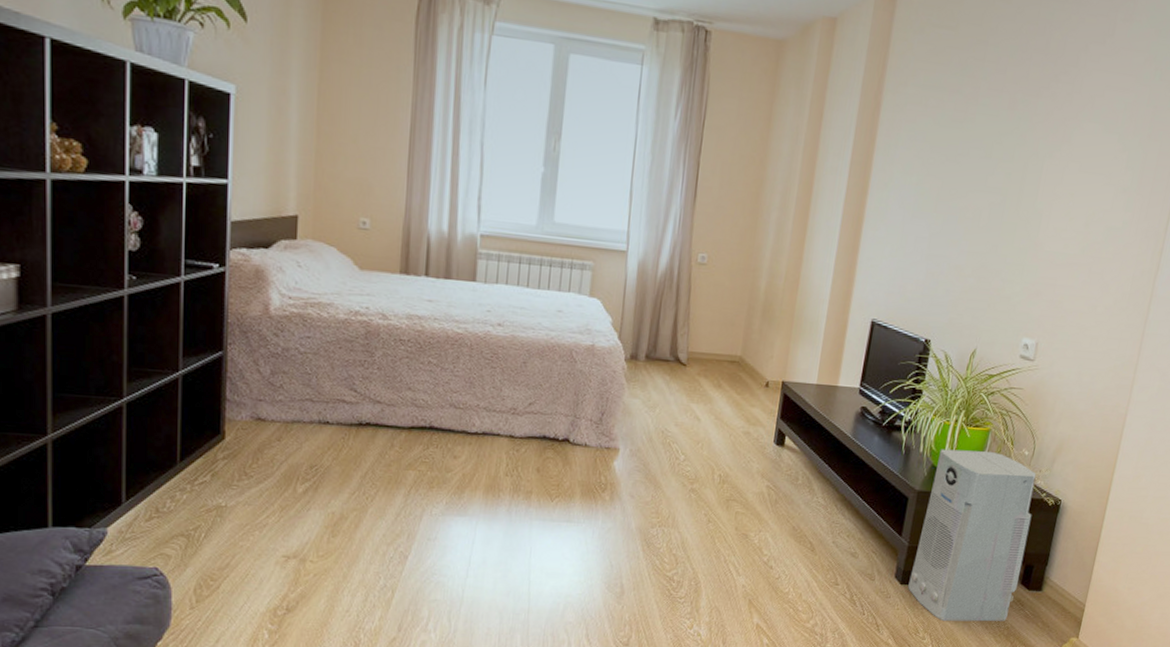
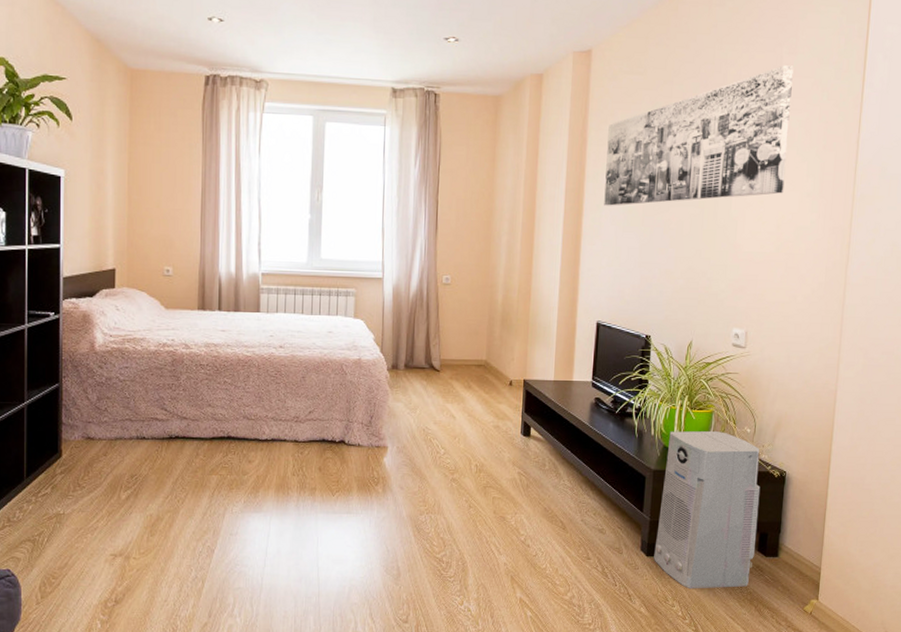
wall art: none [893,34,1127,187] -> present [604,65,794,206]

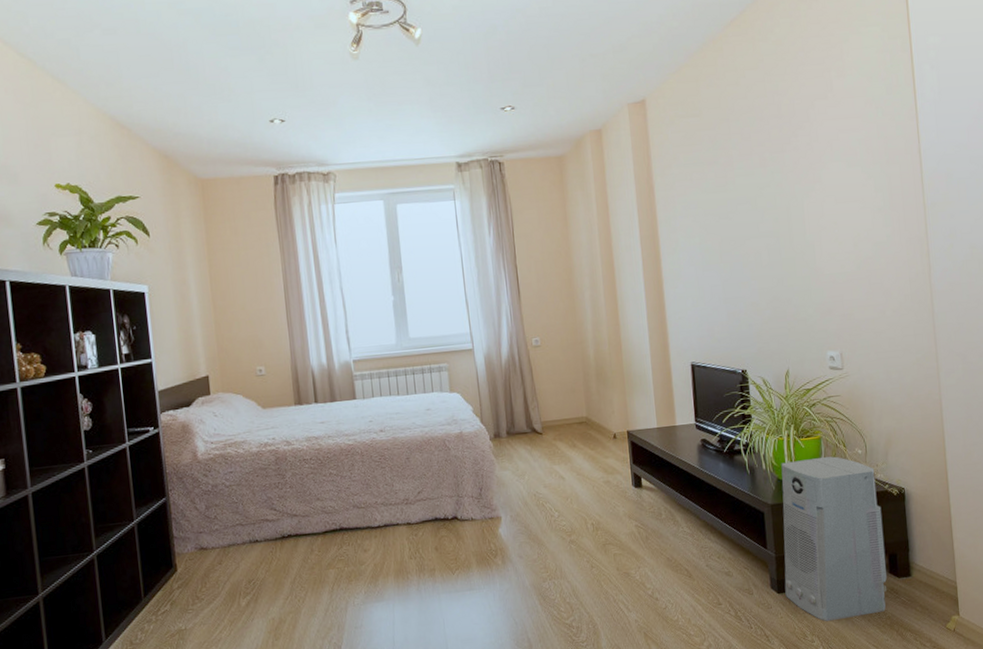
wall art: present [604,65,794,206] -> none [673,88,855,248]

